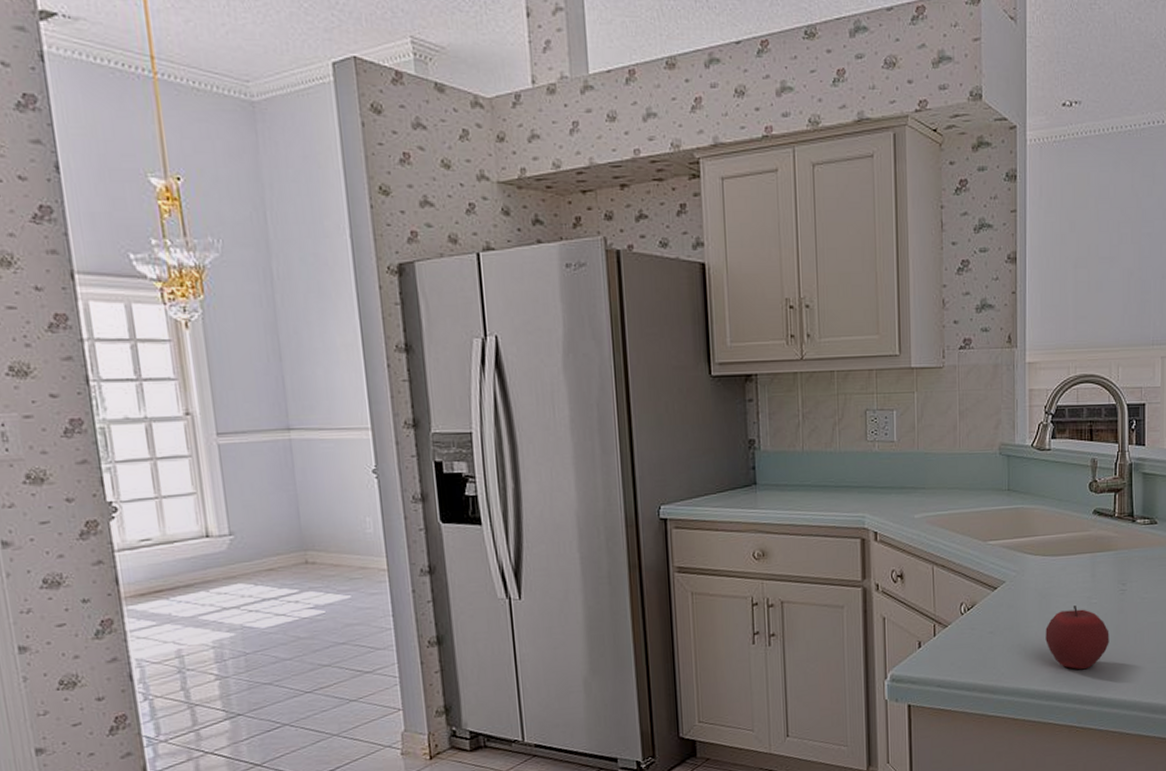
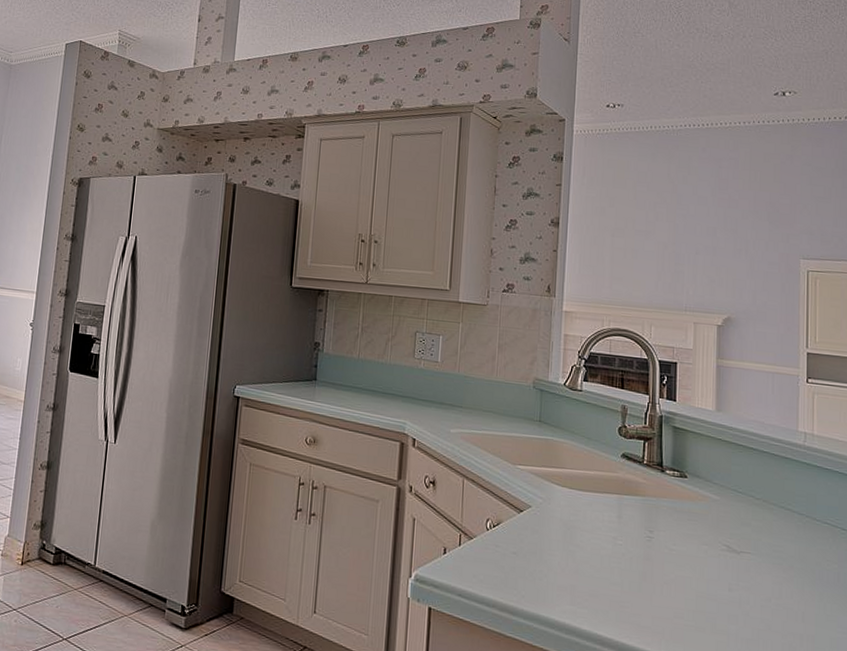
apple: present [1045,606,1109,670] -> none [568,543,634,610]

